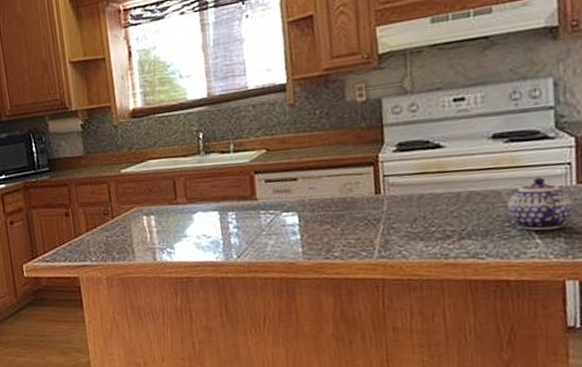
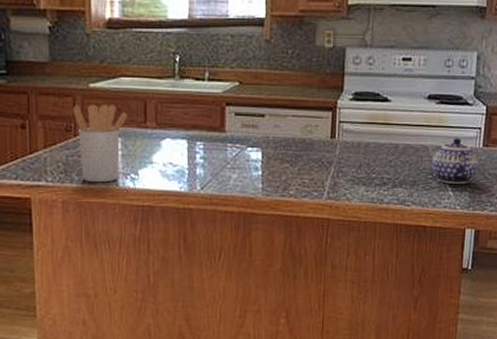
utensil holder: none [108,186,159,259] -> present [72,105,128,183]

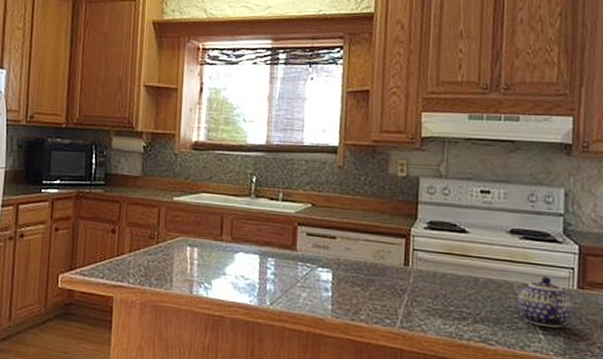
utensil holder: present [72,105,128,183] -> none [157,215,206,289]

